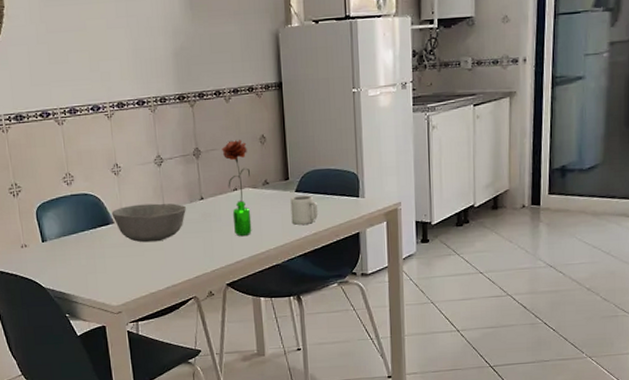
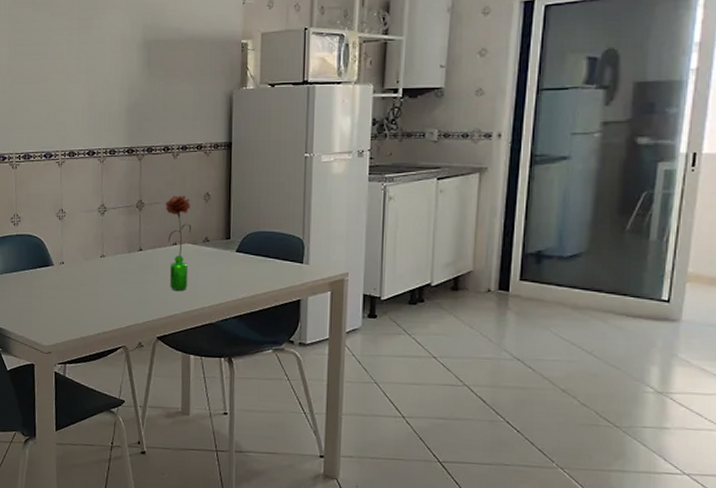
bowl: present [112,203,187,243] -> none [52,249,125,288]
cup: present [290,195,319,225] -> none [229,256,259,286]

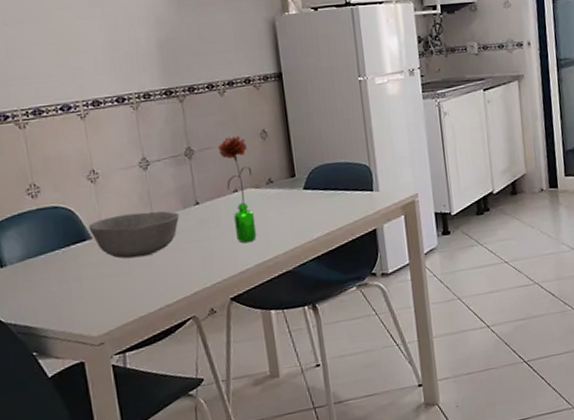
bowl: none [52,249,125,288] -> present [88,211,180,259]

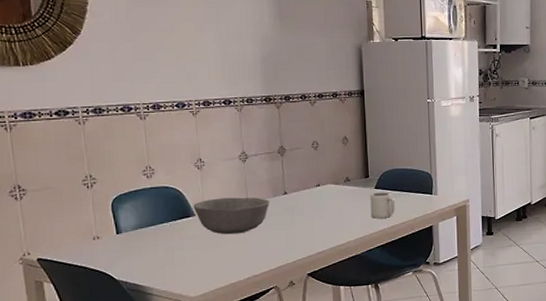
flower: present [218,136,257,243] -> none [306,140,333,229]
cup: none [298,192,330,226] -> present [370,192,396,219]

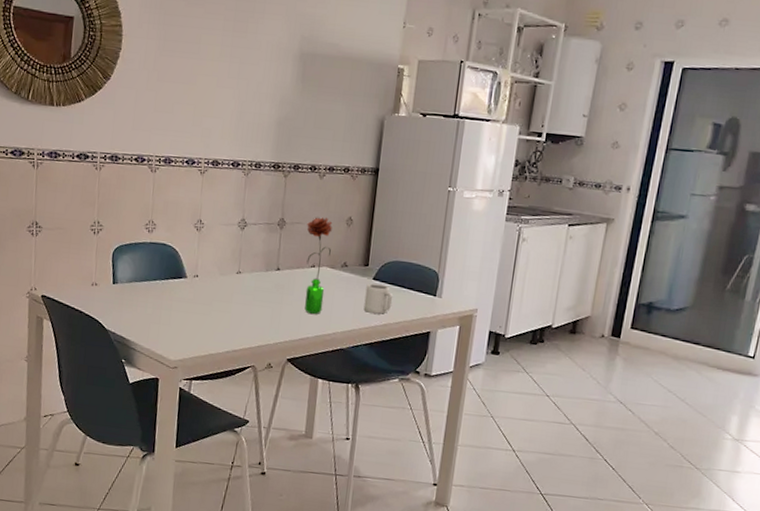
bowl: present [193,197,270,235] -> none [186,263,262,304]
flower: none [306,140,333,229] -> present [304,217,333,314]

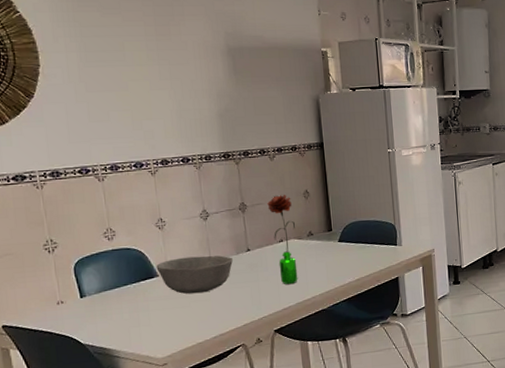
bowl: none [186,263,262,304] -> present [156,255,234,294]
cup: present [363,283,393,314] -> none [334,244,361,272]

